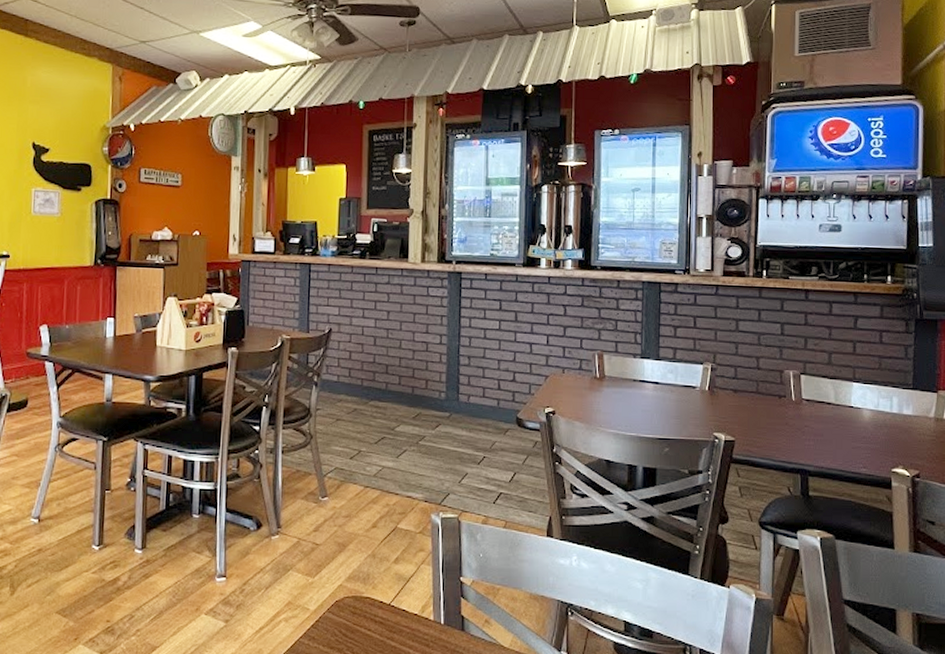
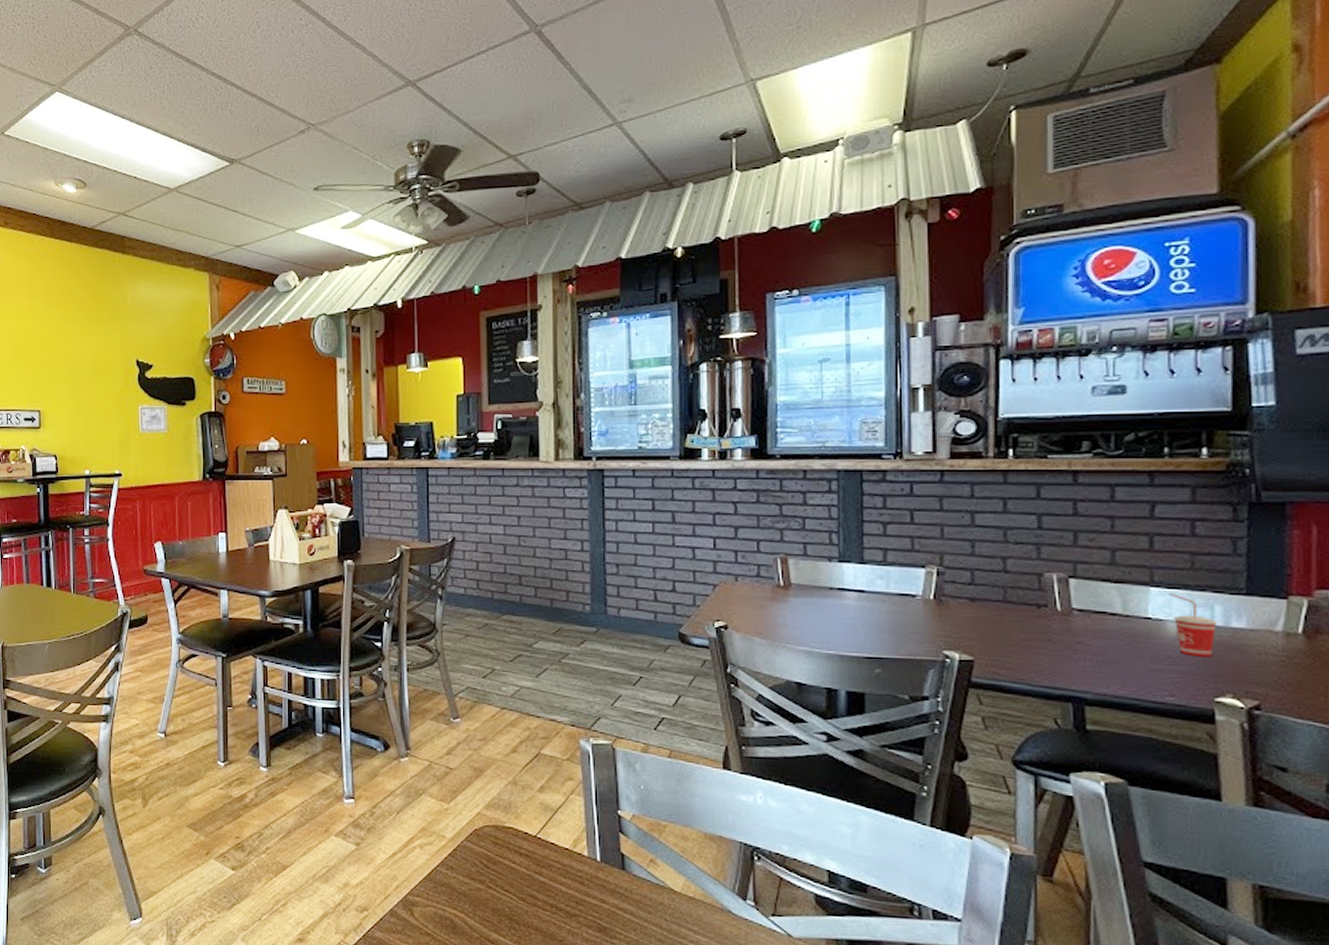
beverage cup: none [865,387,895,437] -> present [1169,592,1218,657]

